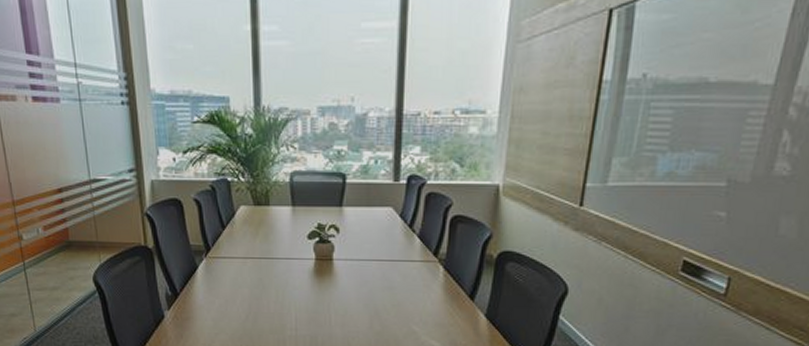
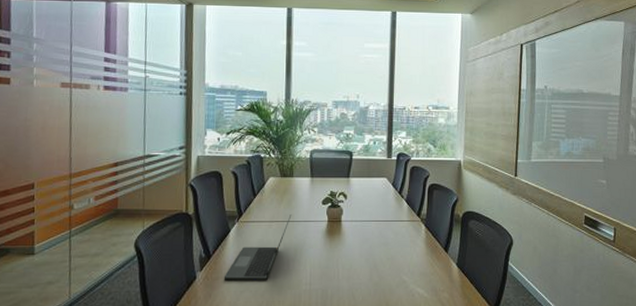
laptop: none [195,250,270,324] -> present [224,215,292,281]

